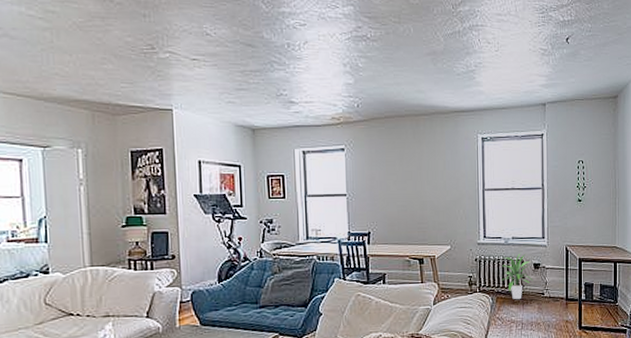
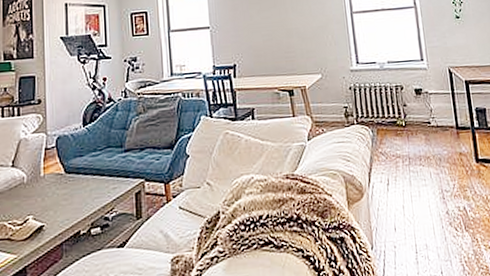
indoor plant: present [501,253,533,299] -> none [379,78,417,131]

